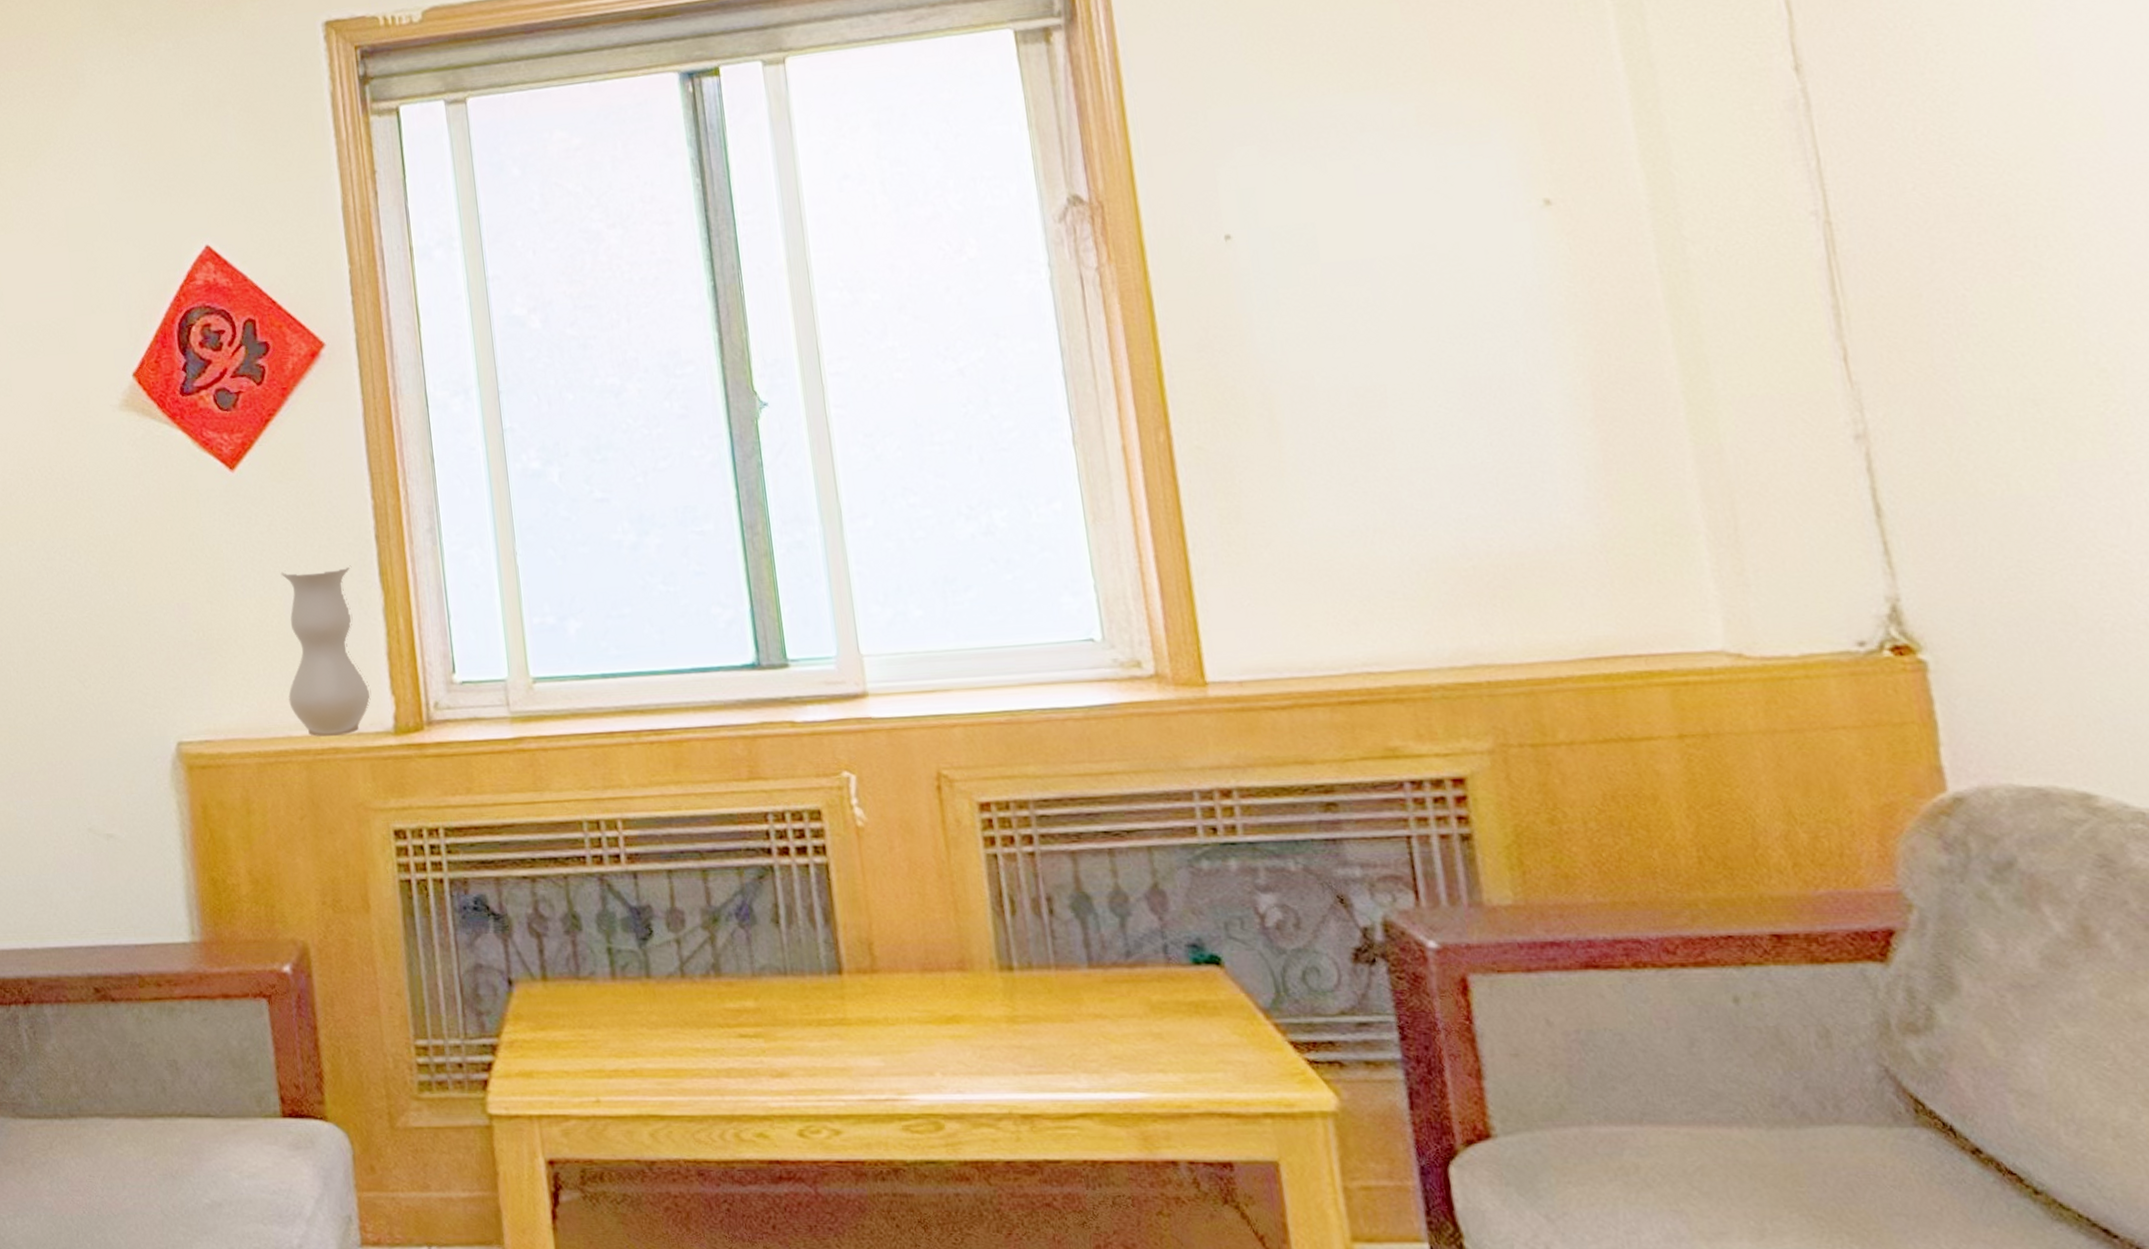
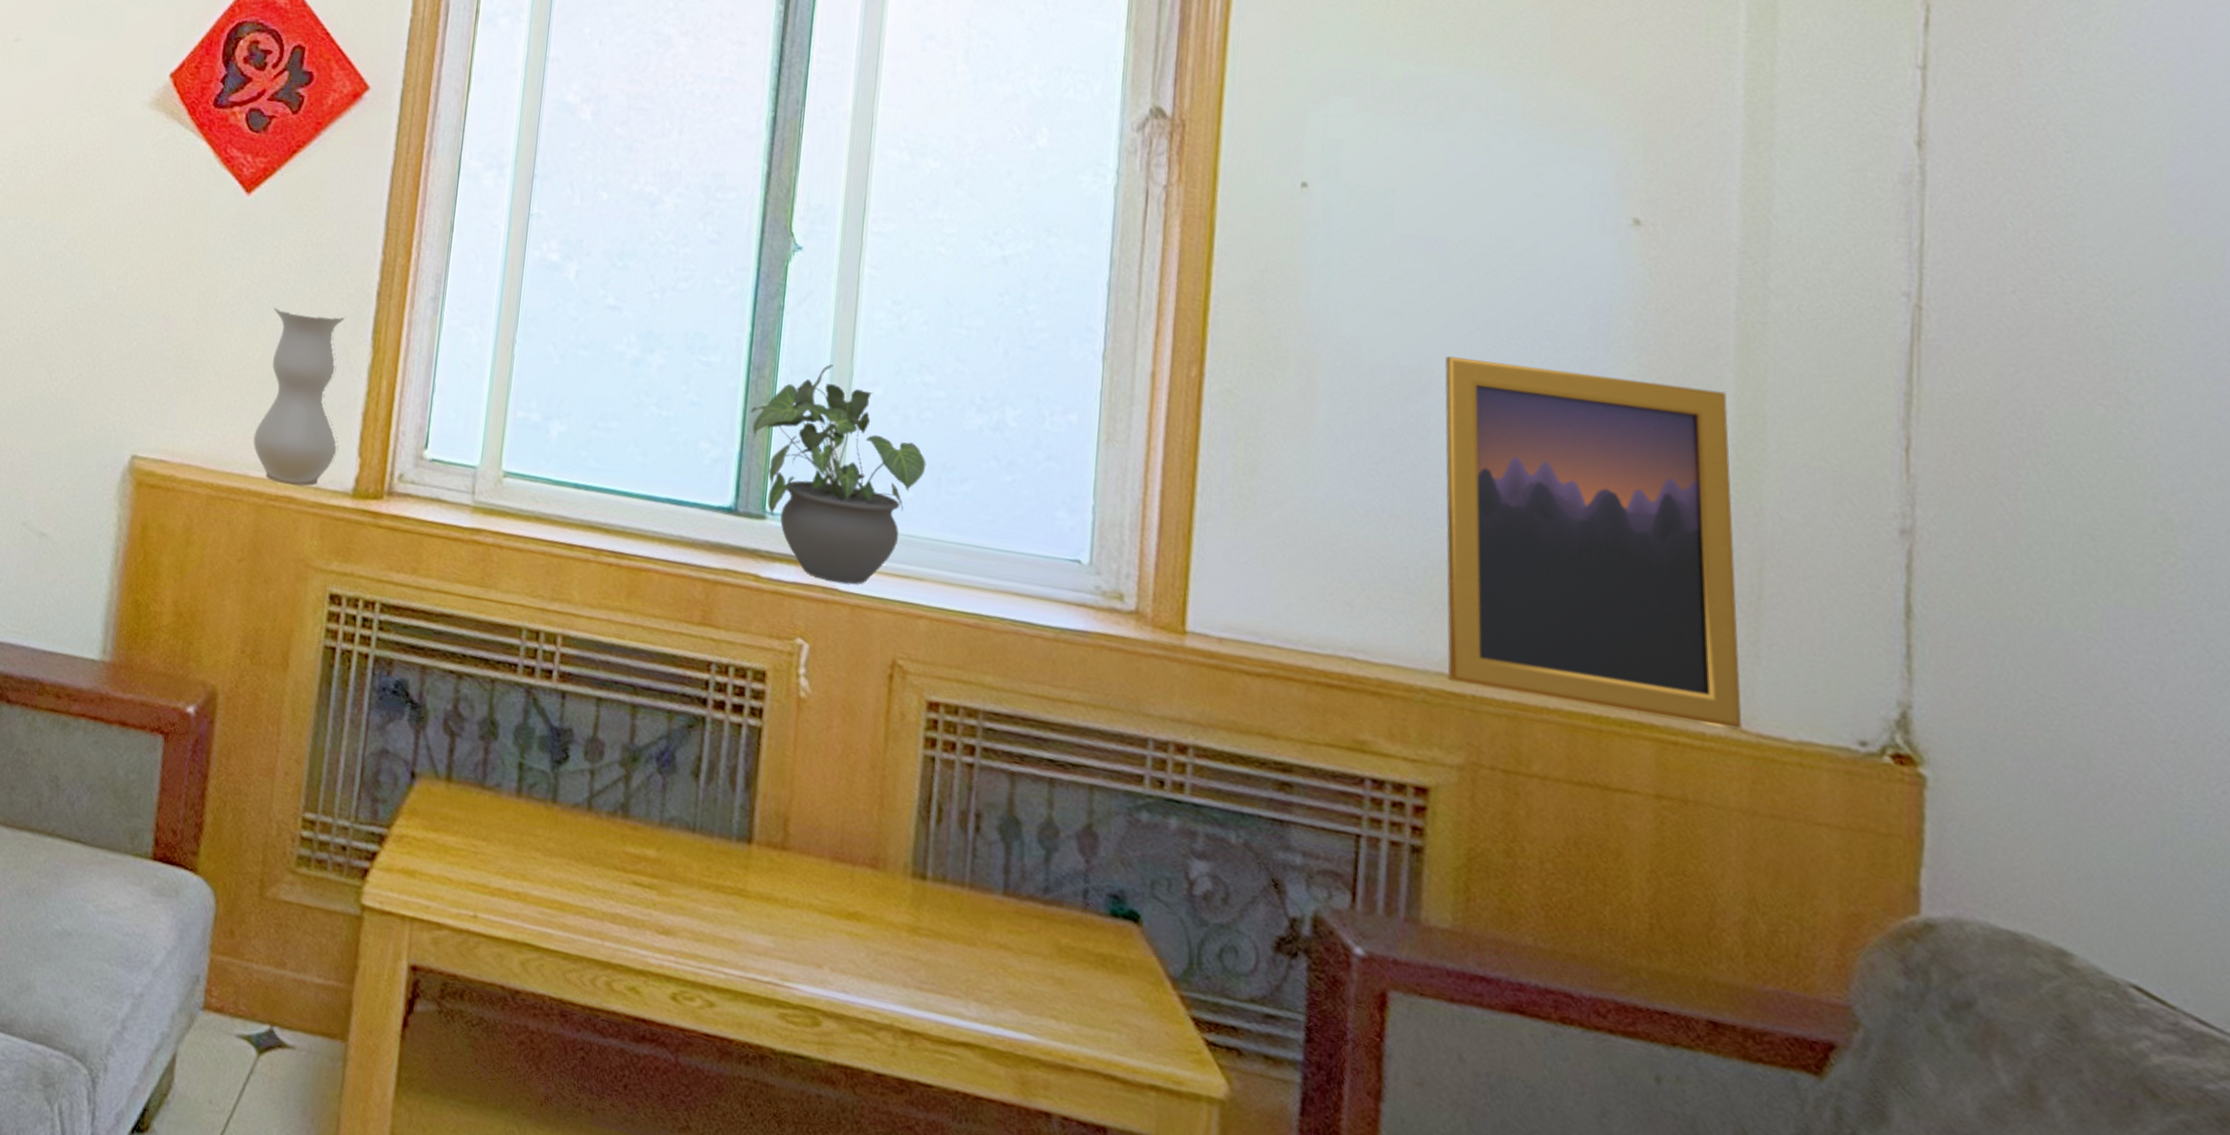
potted plant: none [752,507,929,711] -> present [750,364,926,584]
picture frame: none [1395,343,1745,672] -> present [1445,356,1742,728]

